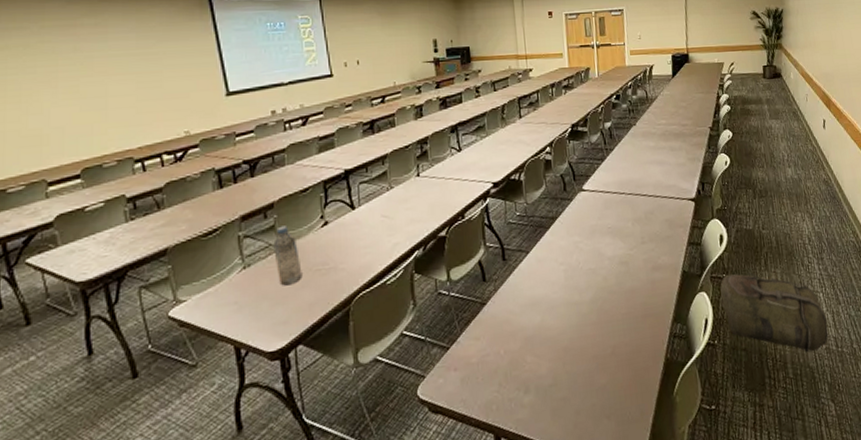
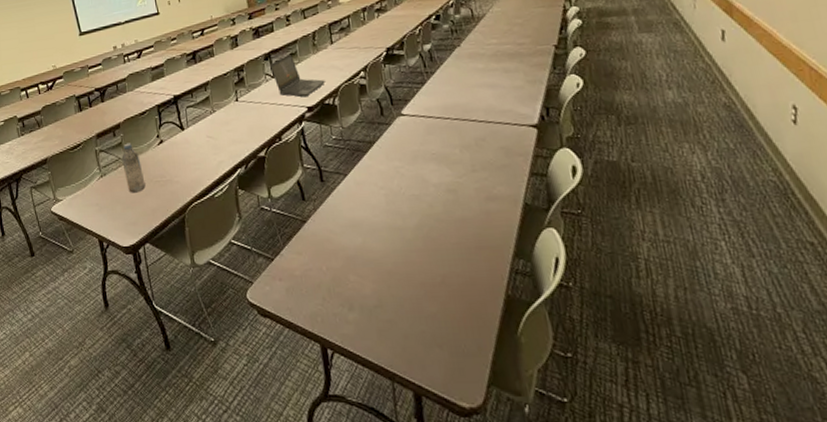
laptop computer: none [456,126,512,173] -> present [270,53,326,97]
backpack: present [720,272,829,353] -> none [574,210,736,310]

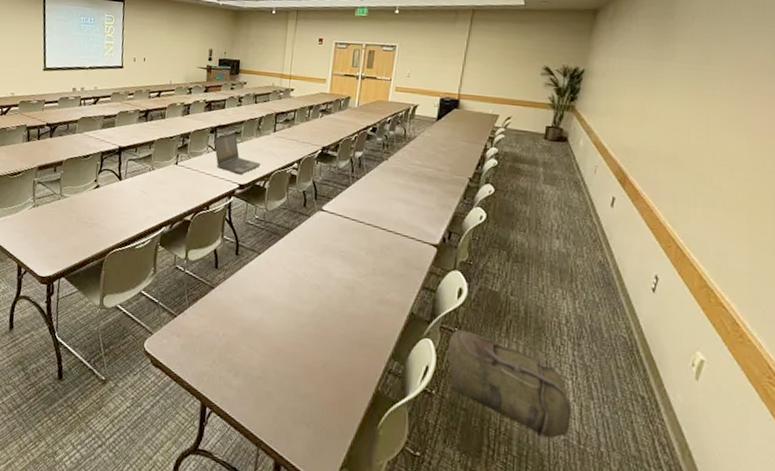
water bottle: present [121,143,146,193] -> none [56,180,75,229]
backpack: none [574,210,736,310] -> present [448,329,571,438]

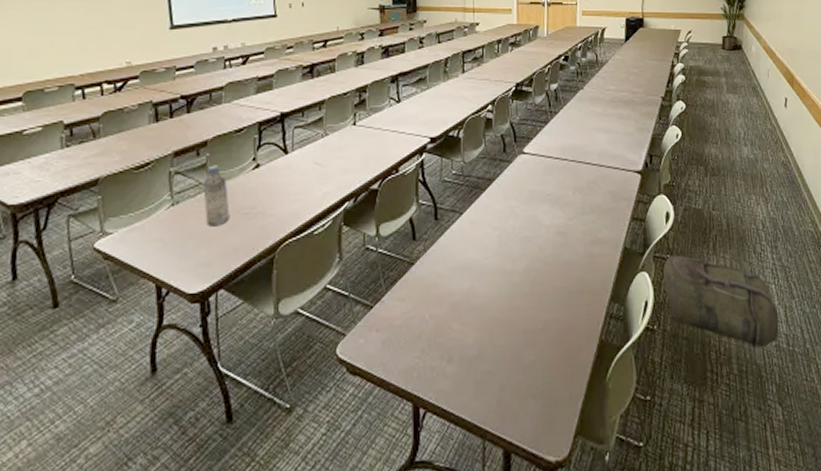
water bottle: none [56,180,75,229] -> present [203,165,230,227]
laptop computer: present [214,132,261,175] -> none [396,78,452,127]

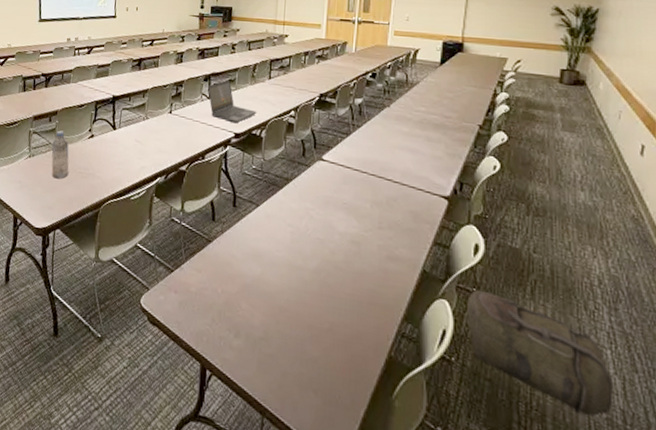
laptop computer: none [396,78,452,127] -> present [208,79,257,124]

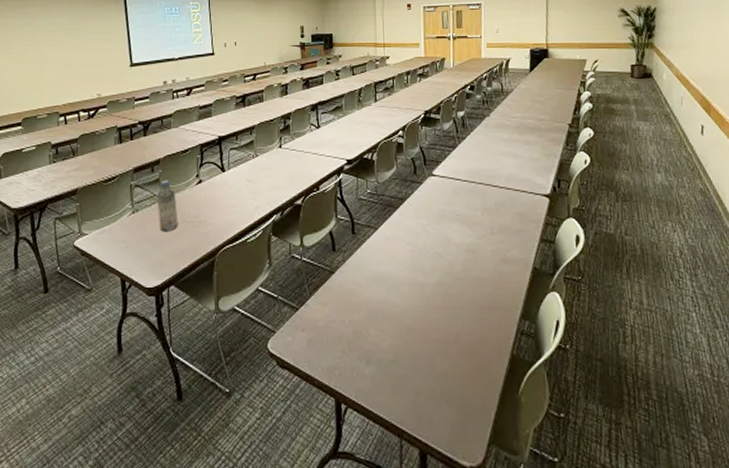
laptop computer: present [208,79,257,124] -> none [316,107,366,150]
backpack: present [467,289,613,416] -> none [574,277,702,376]

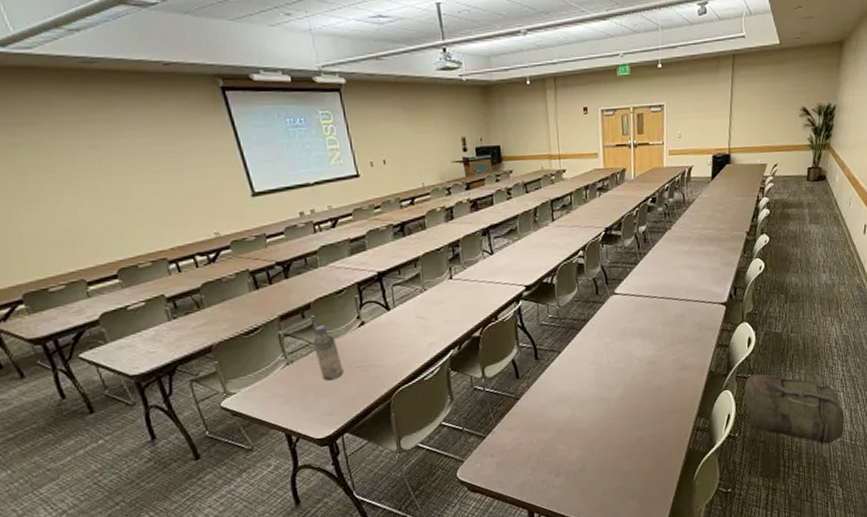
backpack: none [574,277,702,376] -> present [744,372,844,445]

